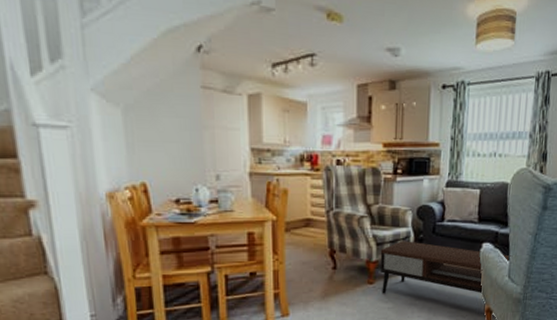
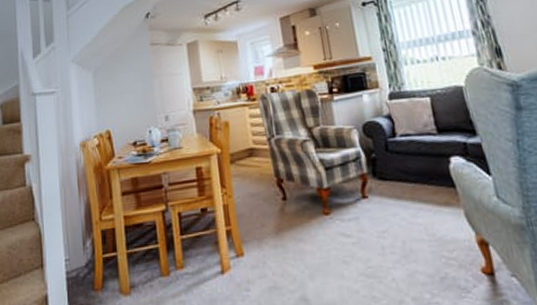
coffee table: present [380,241,511,294] -> none [330,162,492,226]

